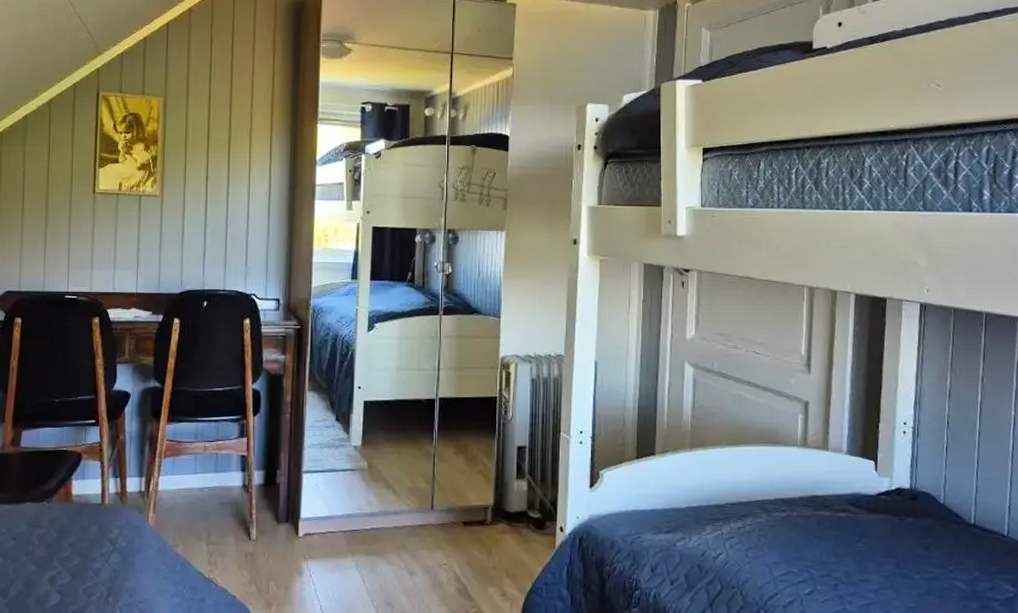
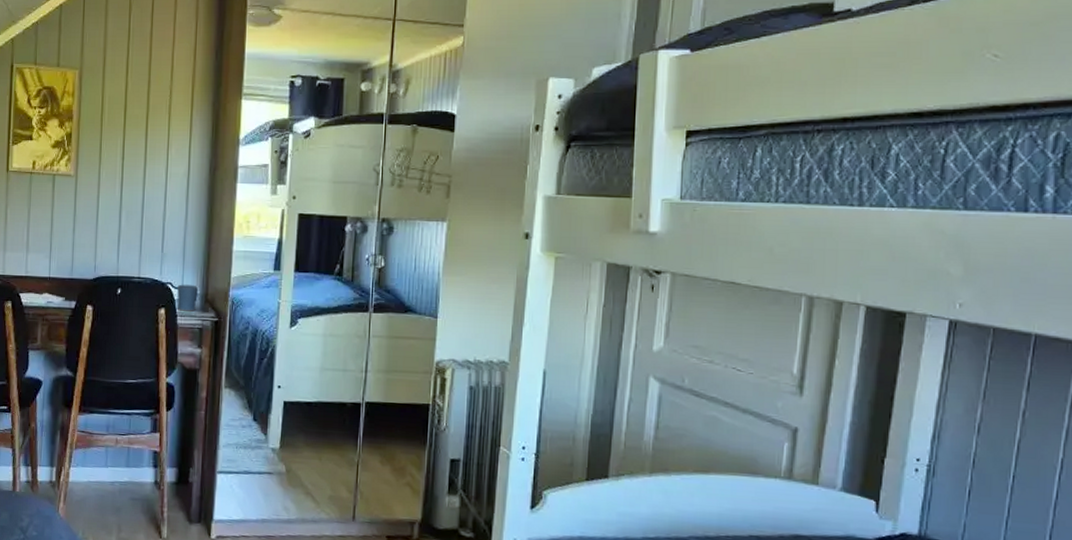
mug: none [261,295,281,321] -> present [177,284,198,312]

